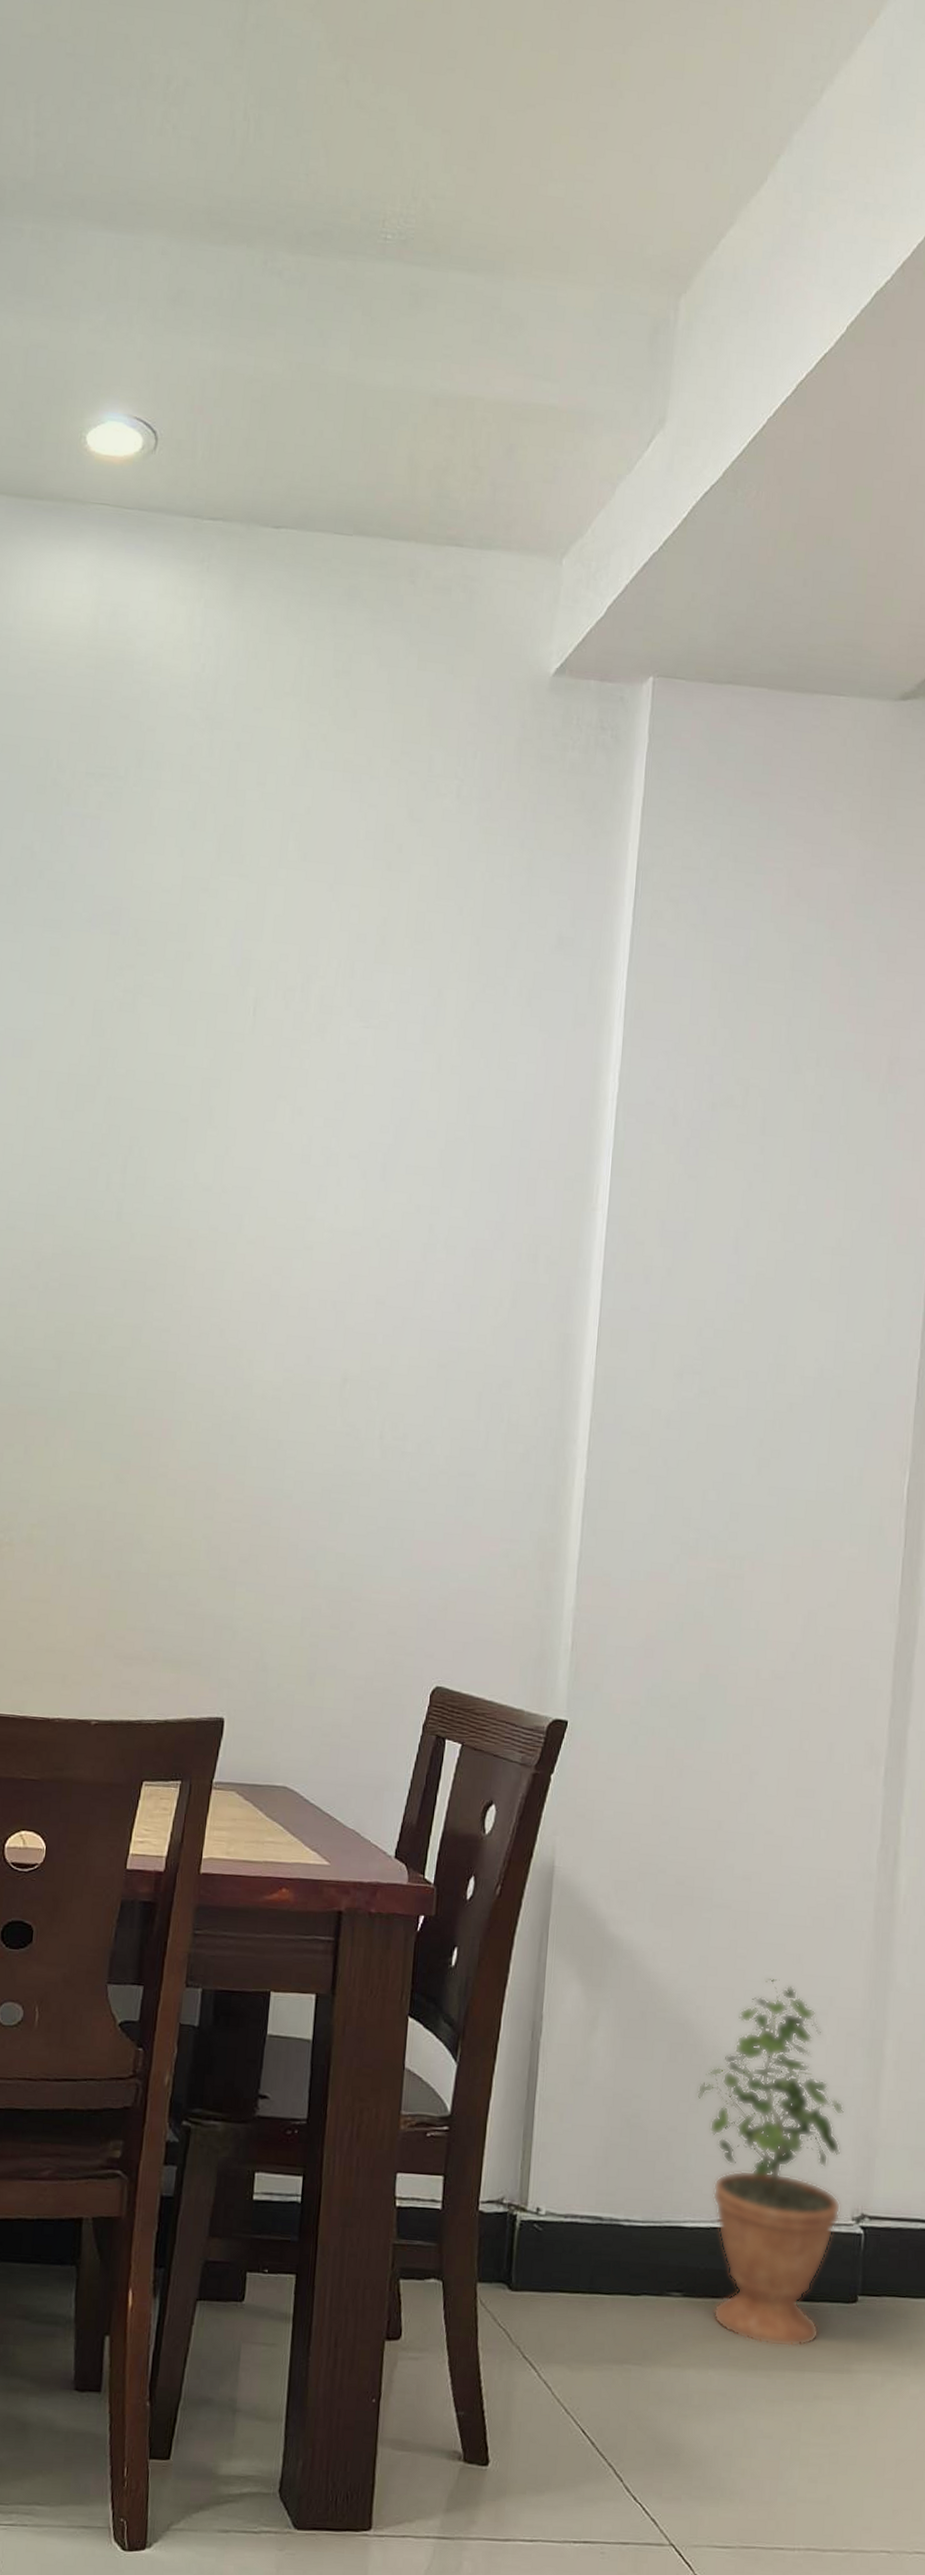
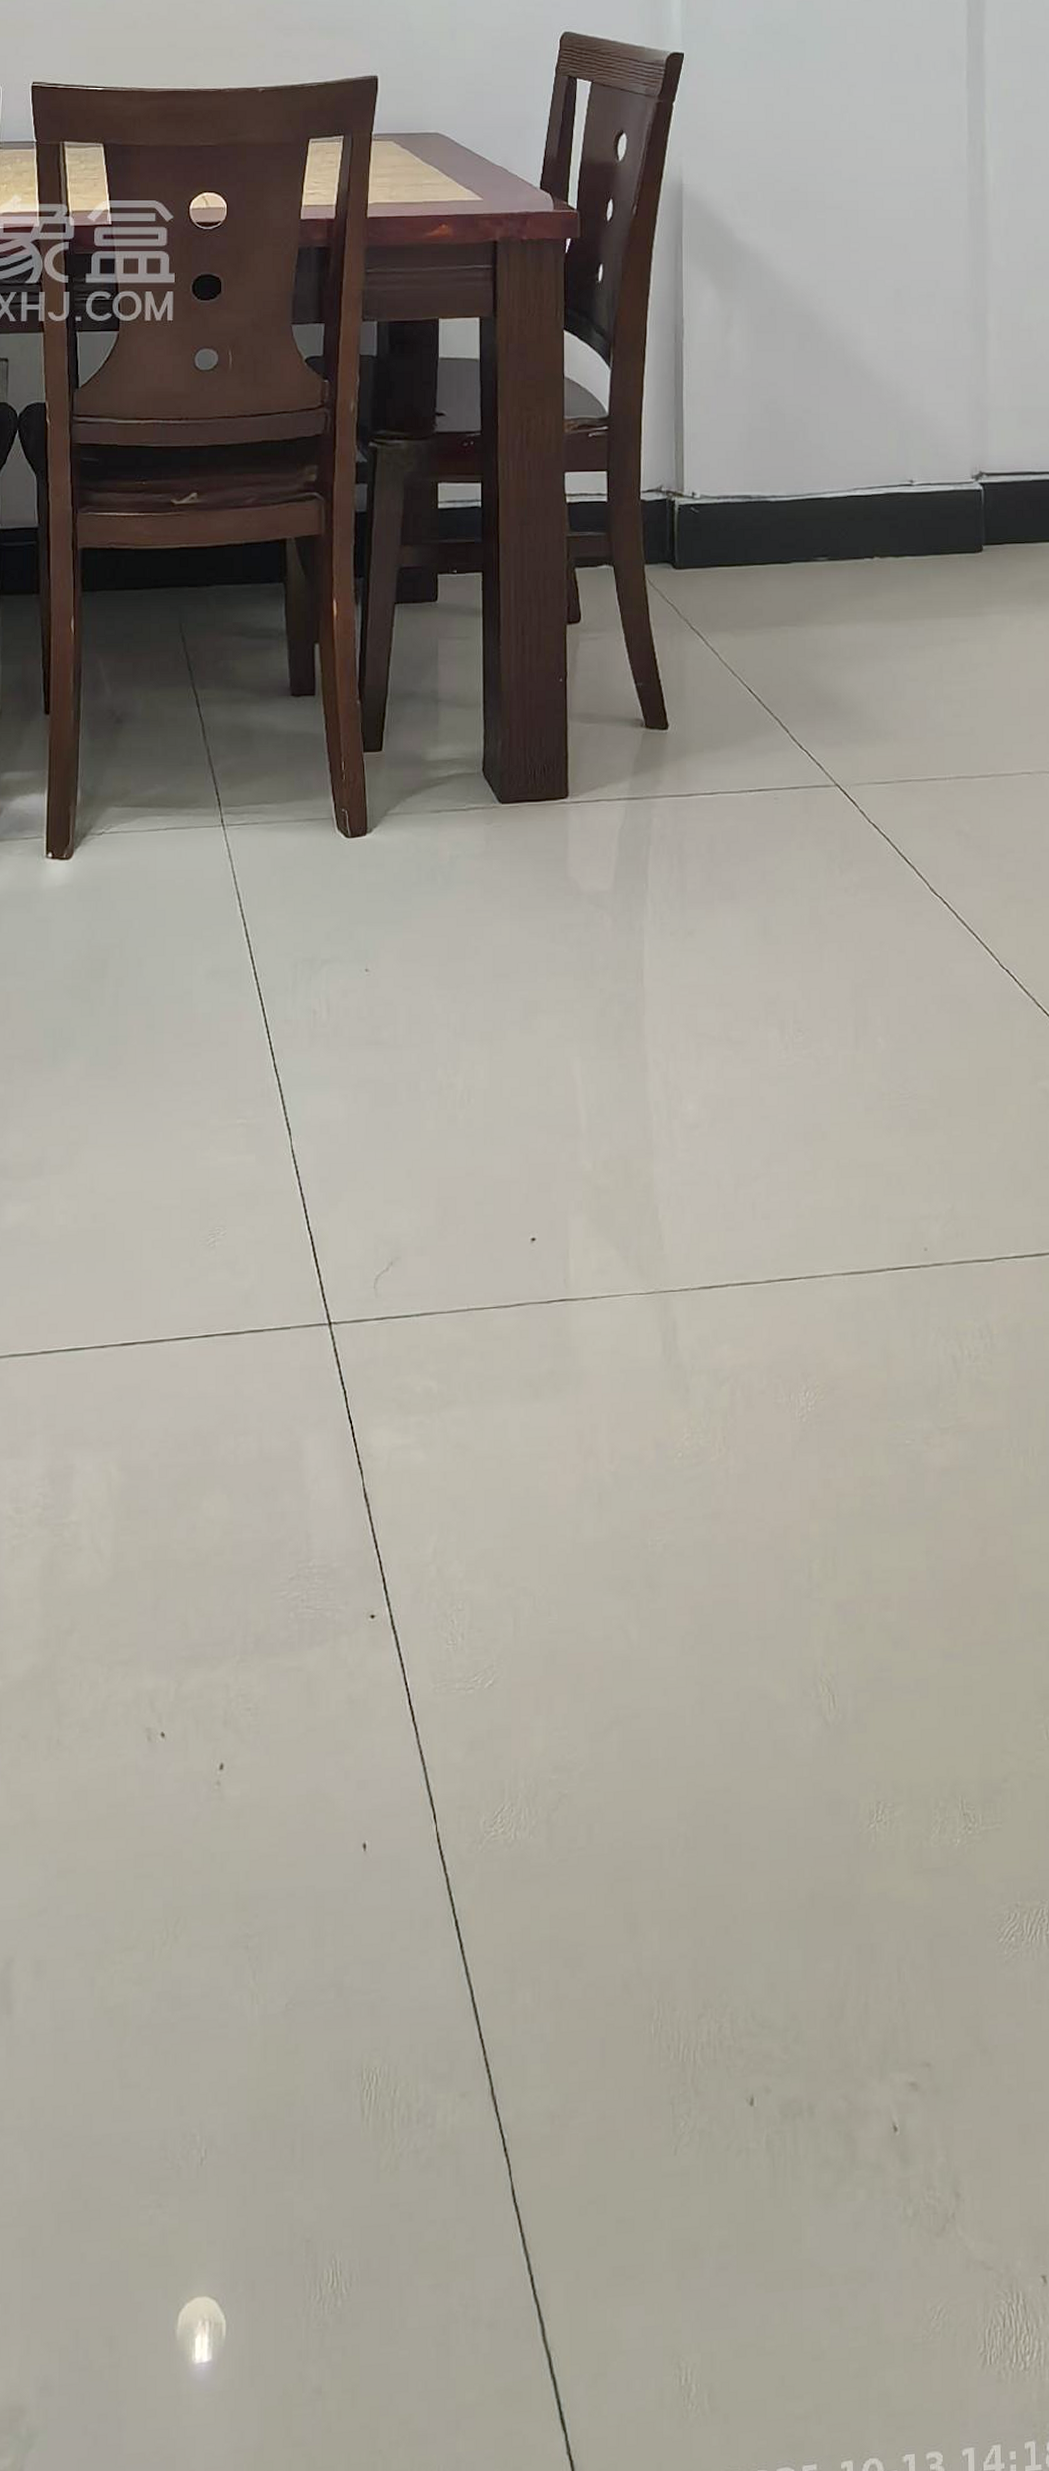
potted plant: present [697,1979,844,2347] -> none [826,269,961,598]

